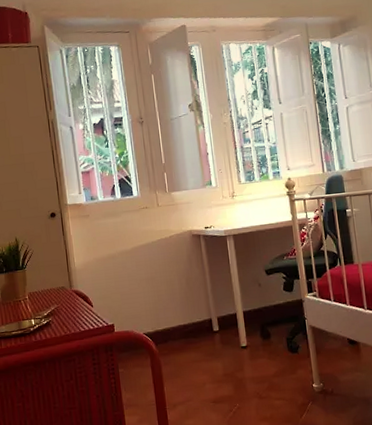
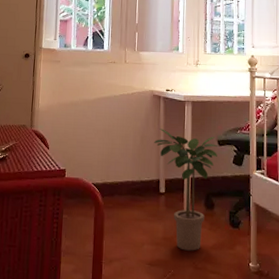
potted plant: none [199,266,267,383] -> present [153,129,219,251]

